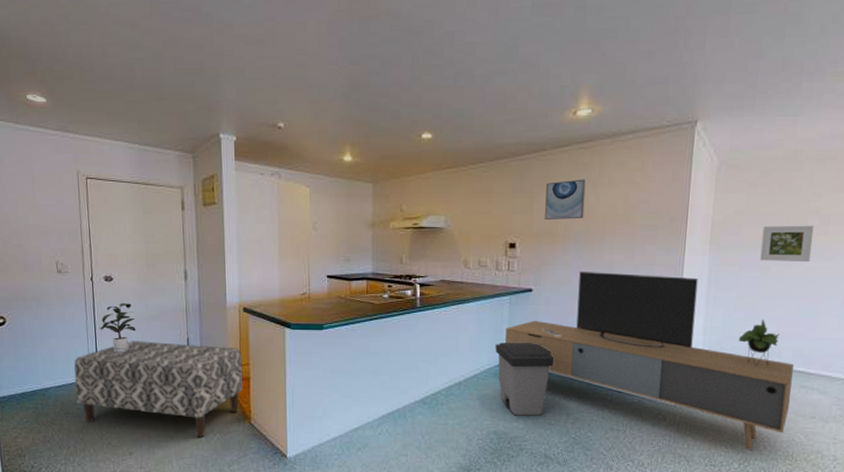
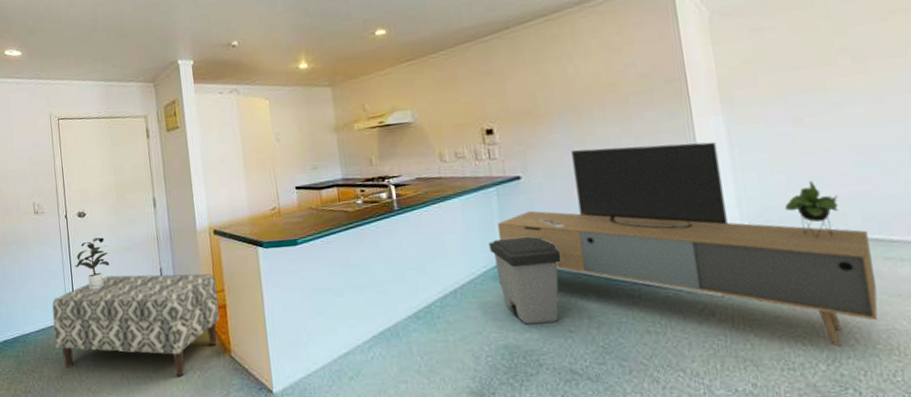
wall art: present [545,179,586,221] -> none [516,51,565,101]
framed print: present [760,225,814,263] -> none [782,64,853,114]

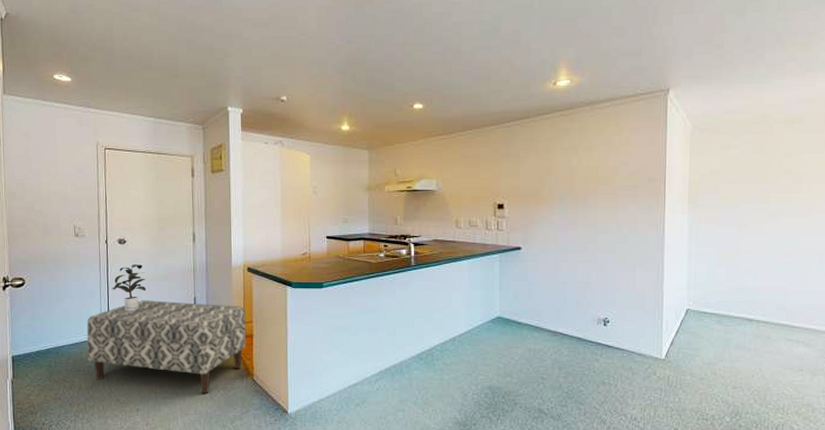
trash can: present [489,237,562,325] -> none [487,299,545,371]
media console: present [498,141,878,346] -> none [497,229,778,404]

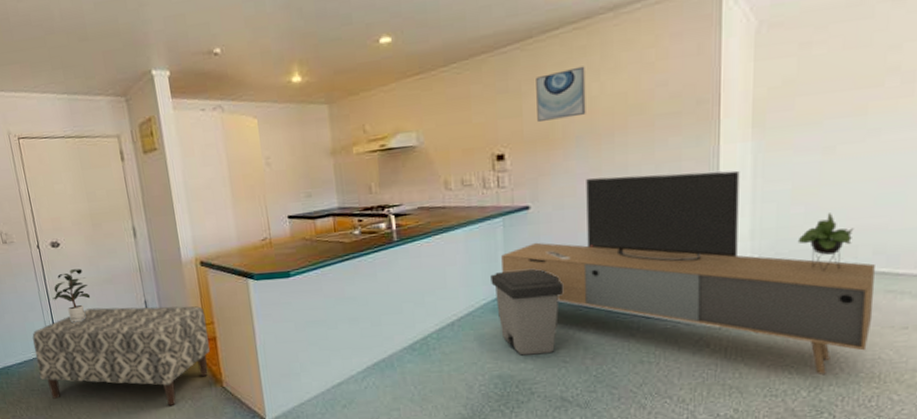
trash can: none [487,299,545,371] -> present [490,269,564,356]
media console: none [497,229,778,404] -> present [501,170,875,374]
wall art: none [530,143,568,183] -> present [536,66,586,123]

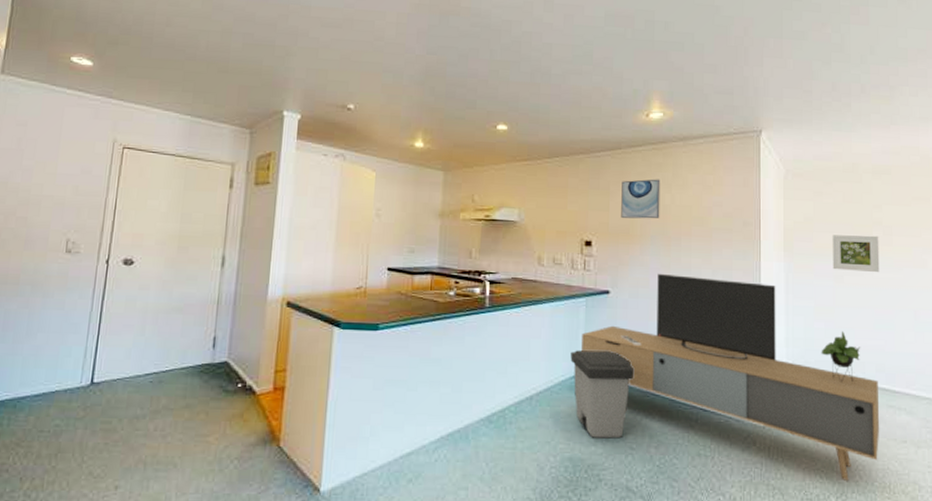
bench: present [32,306,210,405] -> none [56,338,279,465]
potted plant: present [52,268,91,322] -> none [105,292,153,352]
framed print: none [821,86,894,140] -> present [832,235,880,273]

